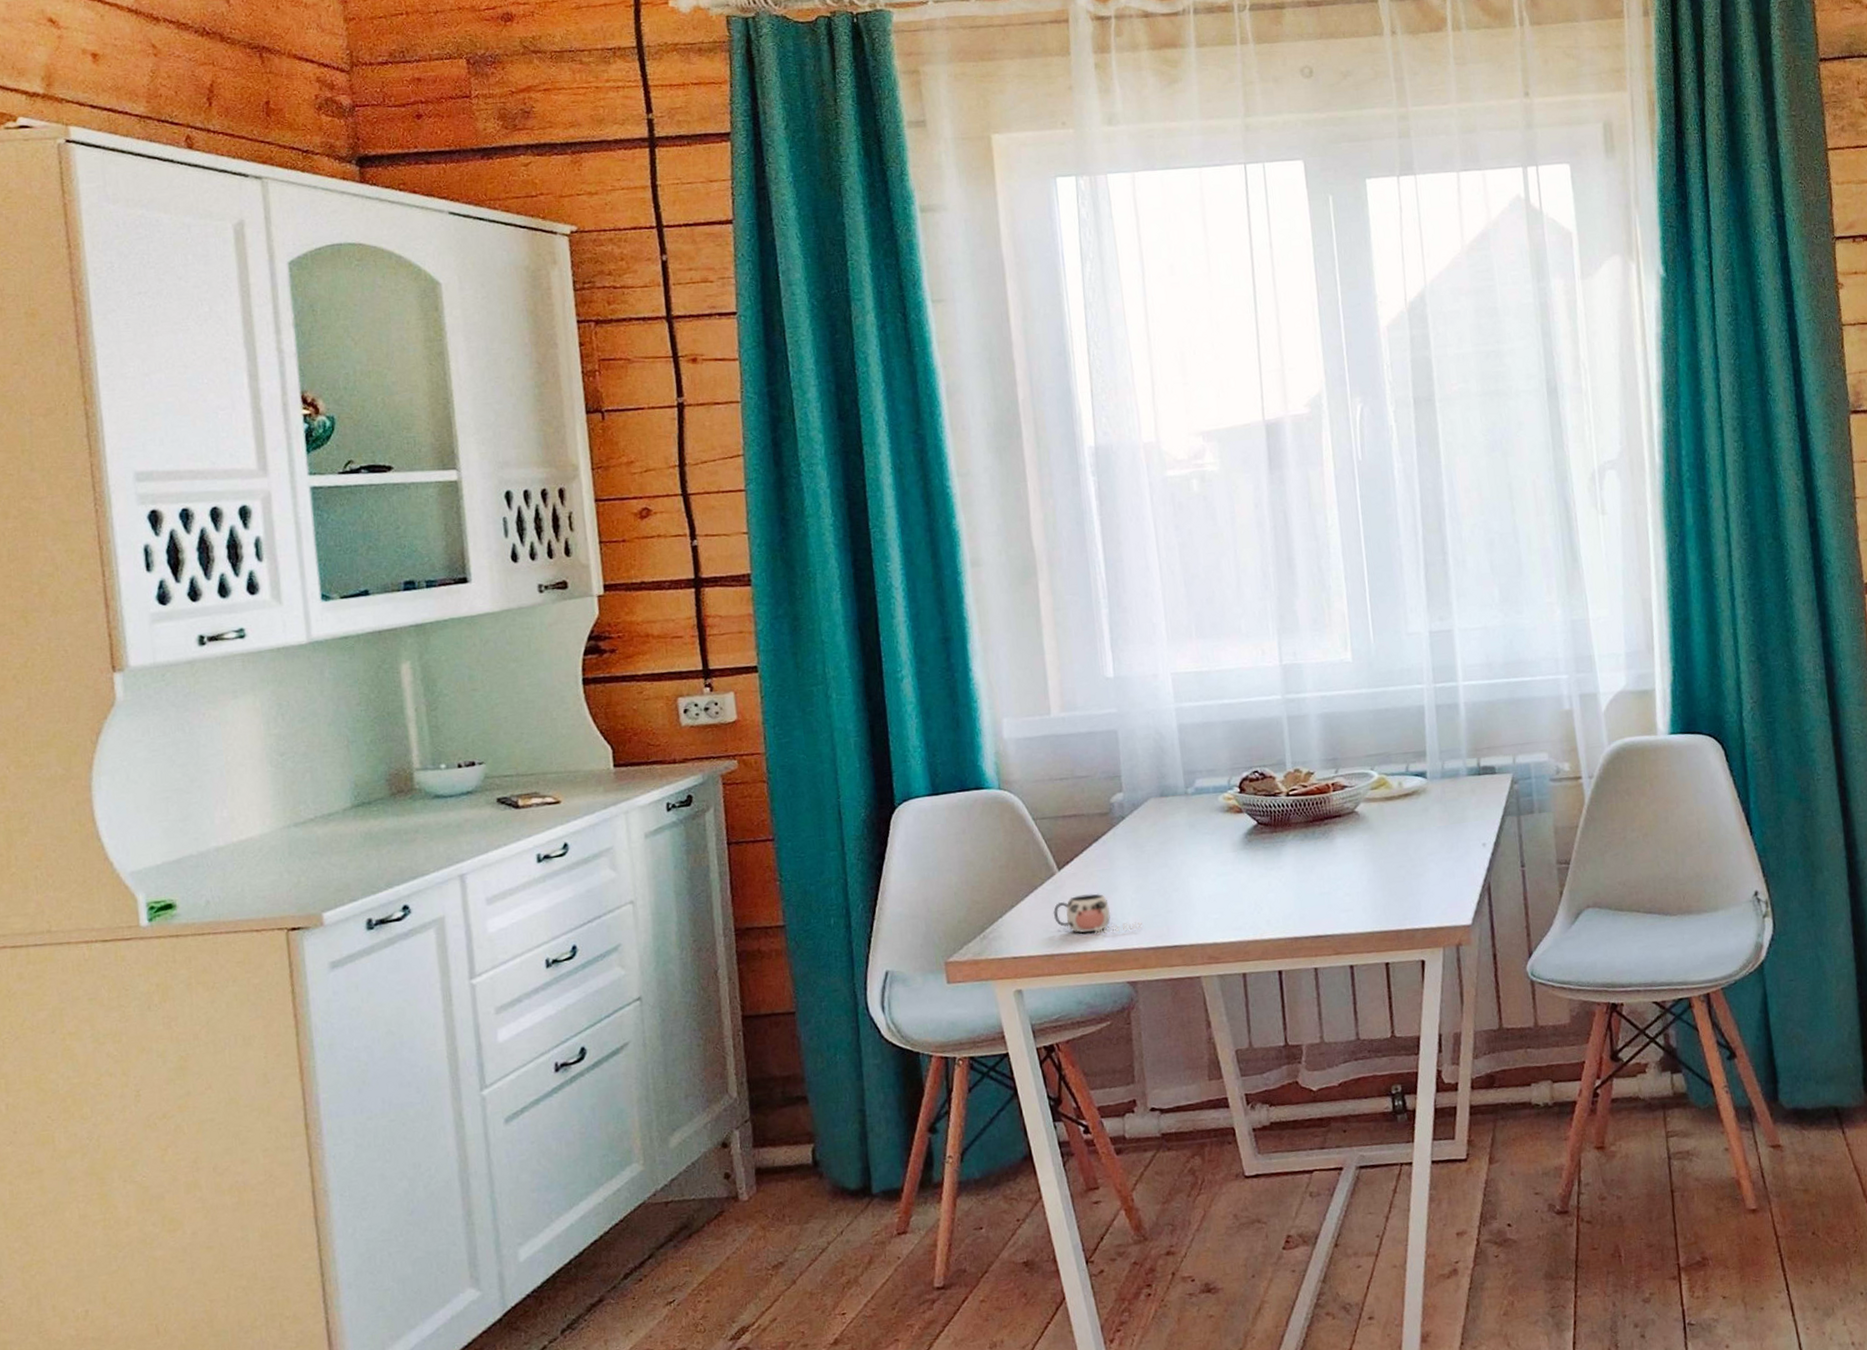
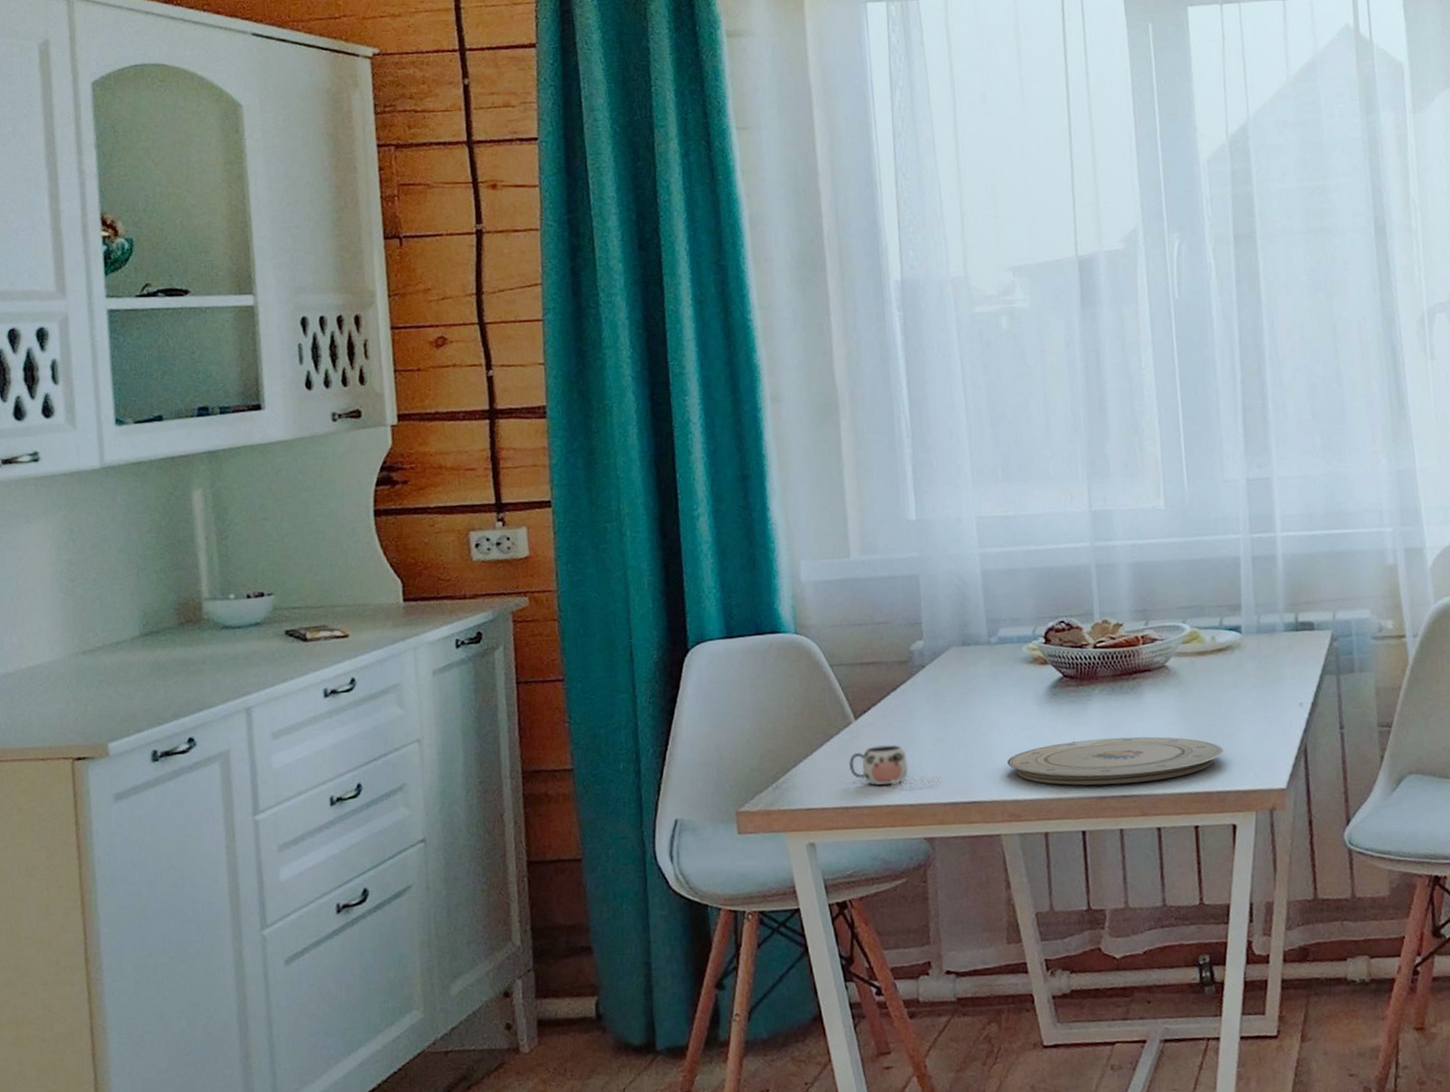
plate: none [1206,879,1412,928] -> present [1007,736,1224,786]

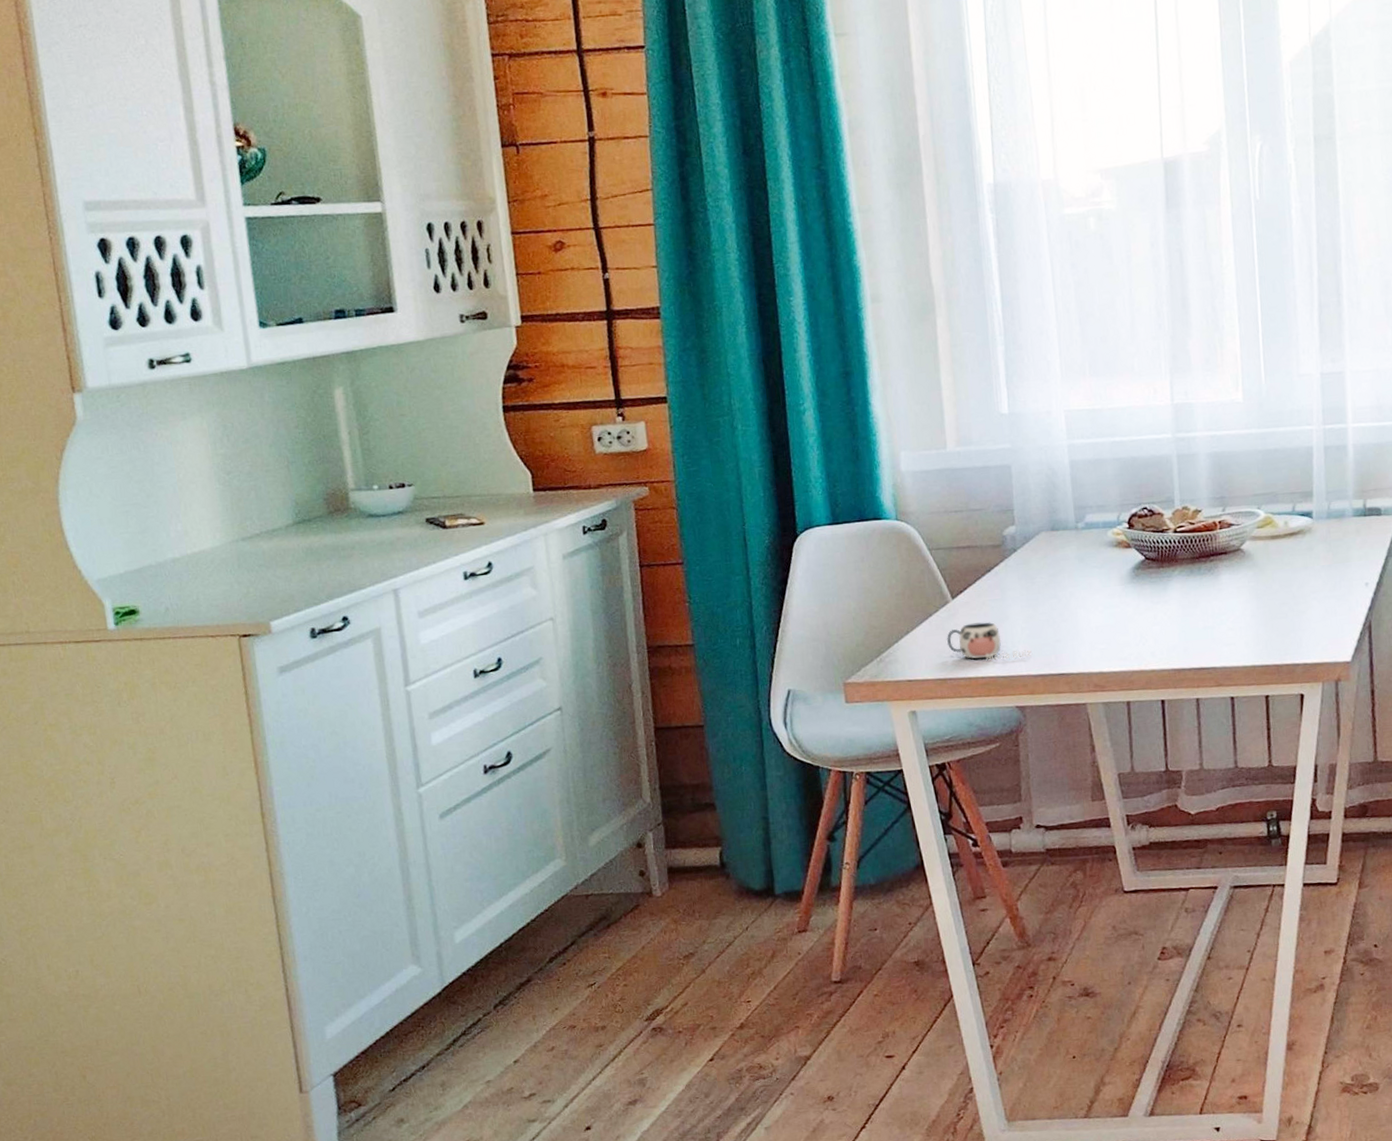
plate: present [1007,736,1224,786] -> none [1093,614,1294,659]

